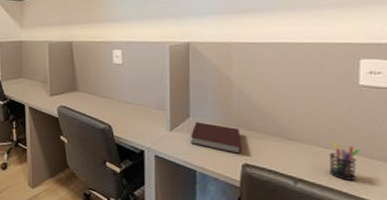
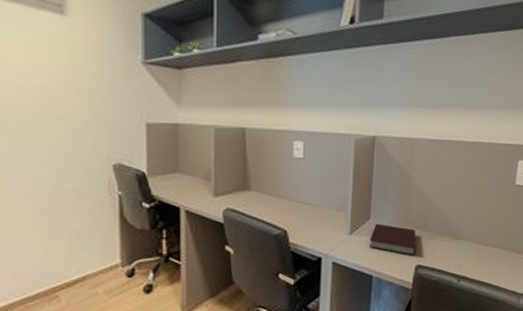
pen holder: present [328,141,359,181] -> none [485,239,510,275]

